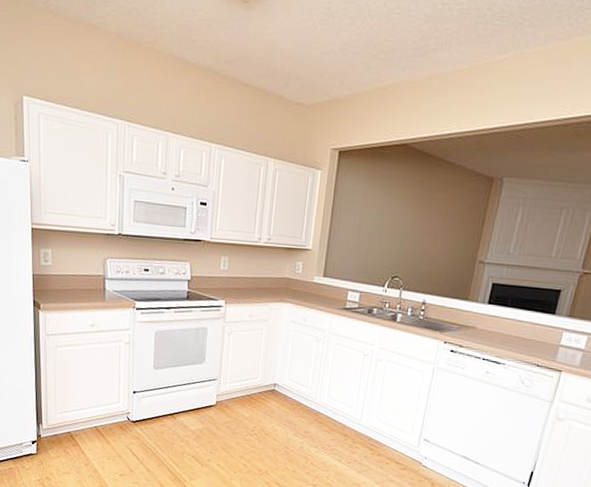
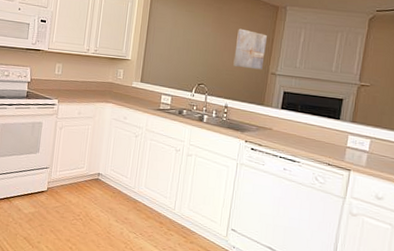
wall art: none [434,207,477,258] -> present [233,28,267,70]

